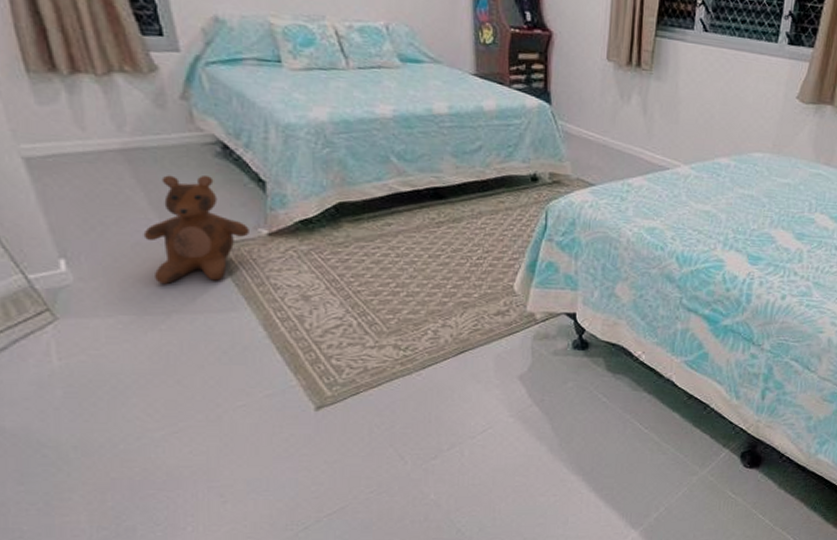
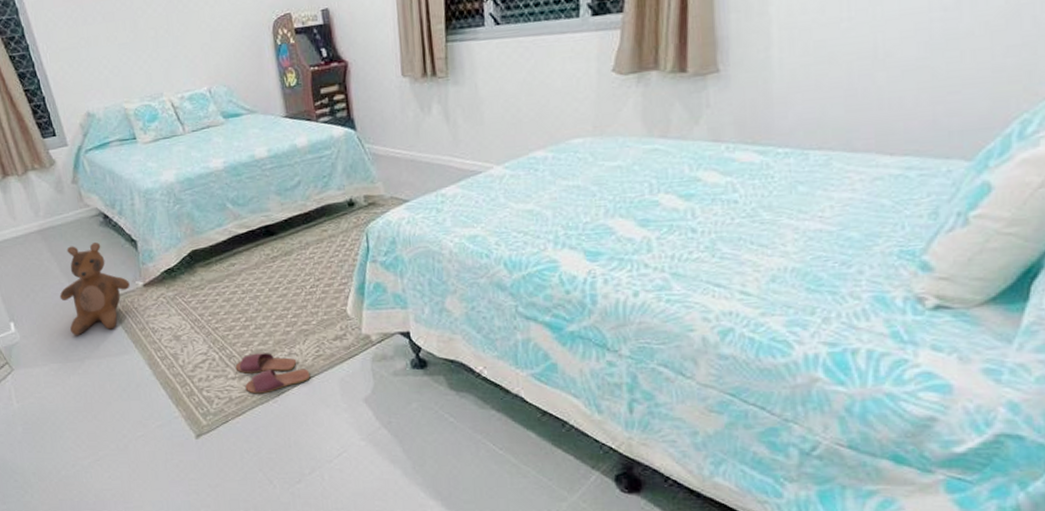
slippers: none [376,322,464,366] -> present [235,353,311,394]

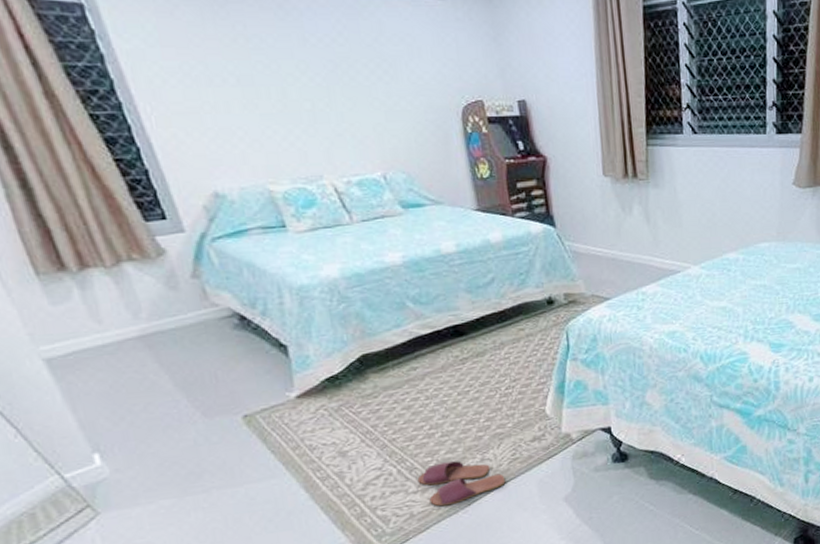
teddy bear: present [59,242,130,335] -> none [172,349,278,462]

